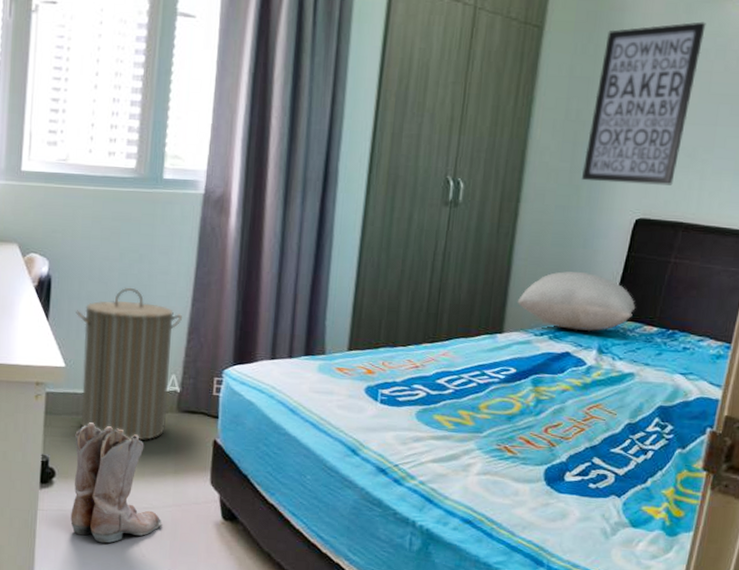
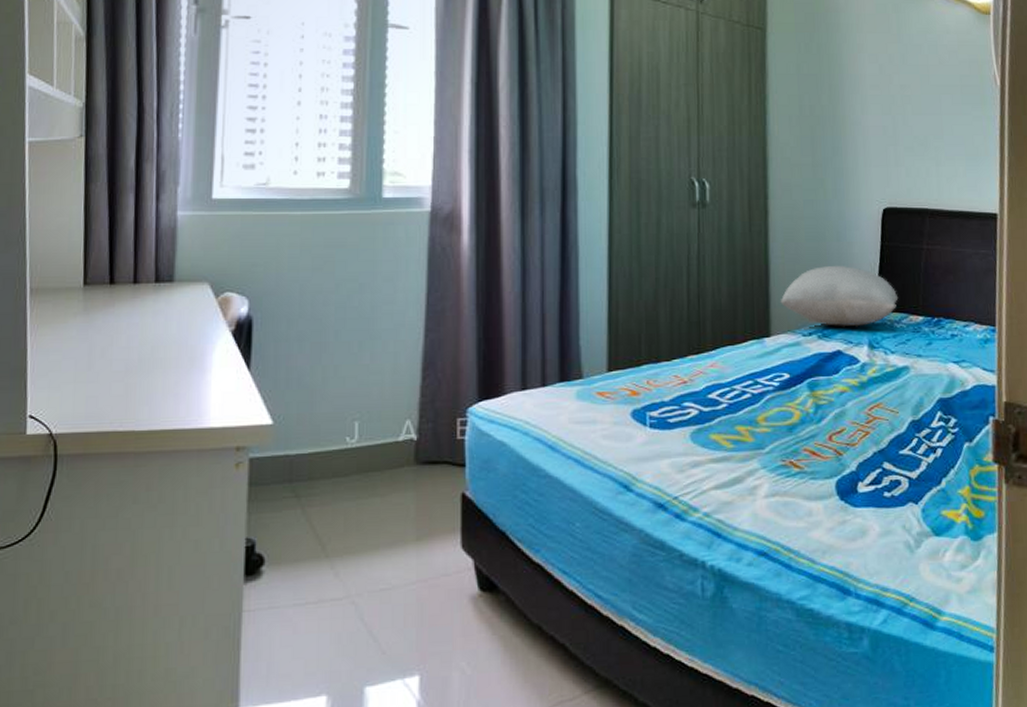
boots: present [70,422,161,544] -> none [286,490,404,644]
laundry hamper: present [76,287,182,441] -> none [284,322,414,505]
wall art: present [582,21,706,186] -> none [824,20,916,174]

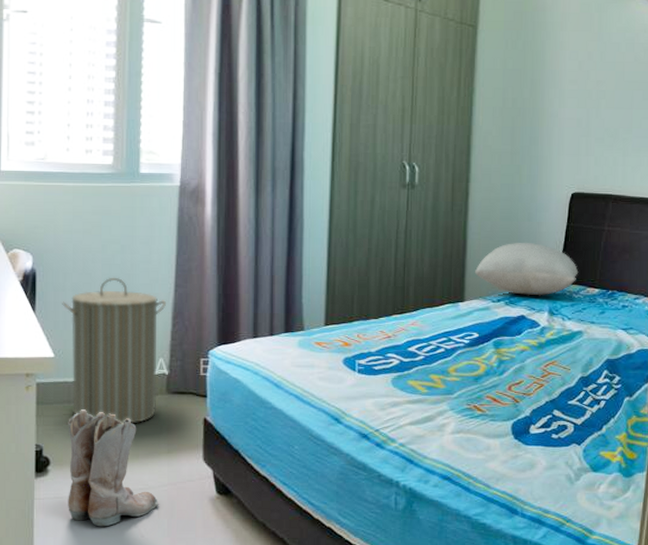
laundry hamper: none [284,322,414,505] -> present [62,277,166,424]
boots: none [286,490,404,644] -> present [68,409,158,527]

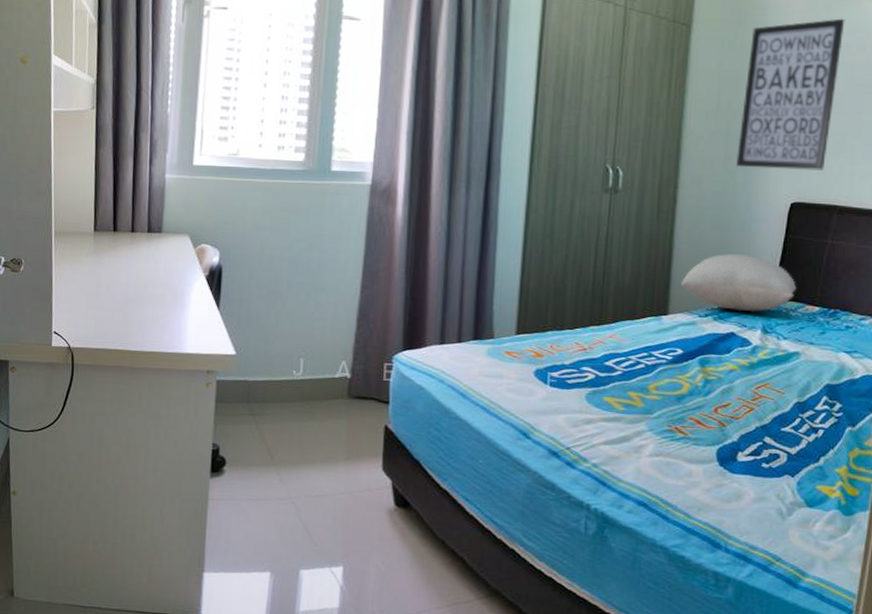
laundry hamper: present [62,277,166,424] -> none [246,275,351,428]
boots: present [68,409,158,527] -> none [241,410,333,533]
wall art: none [522,19,615,162] -> present [737,18,845,171]

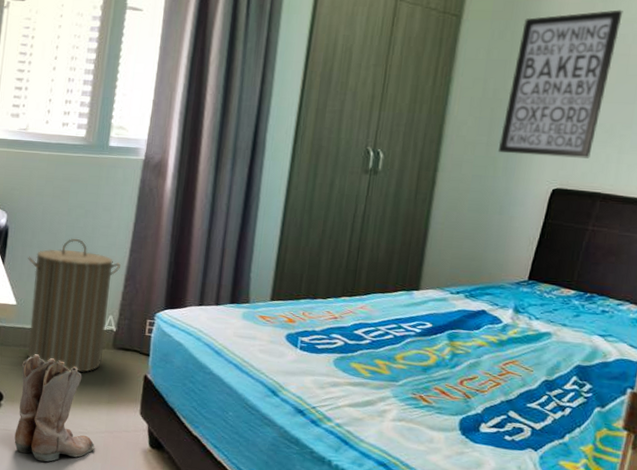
boots: none [241,410,333,533] -> present [14,354,95,462]
laundry hamper: none [246,275,351,428] -> present [28,238,121,373]
pillow: present [680,253,797,312] -> none [433,235,553,292]

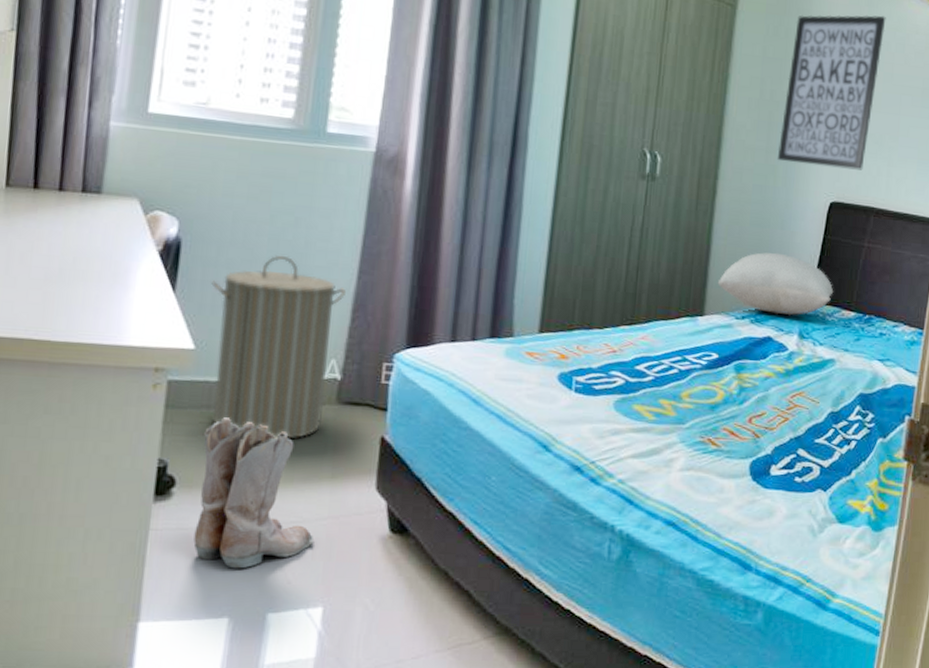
pillow: none [433,235,553,292] -> present [717,252,834,316]

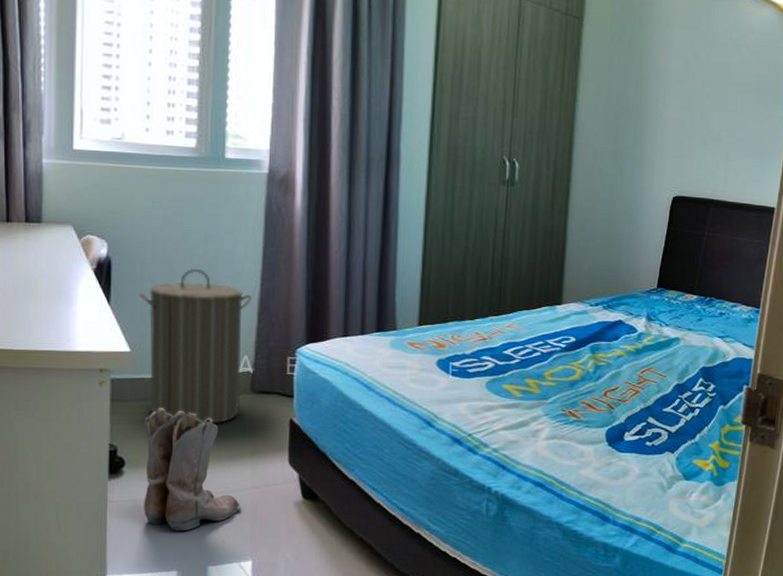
pillow: present [717,252,834,316] -> none [573,245,678,301]
wall art: present [778,14,886,171] -> none [624,18,723,166]

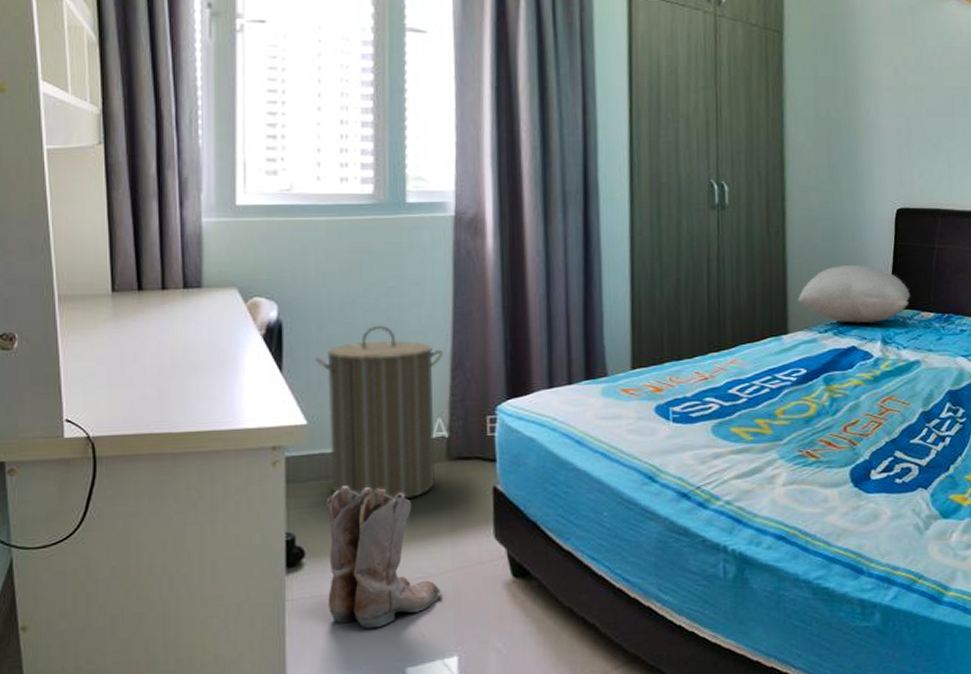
pillow: none [573,245,678,301] -> present [797,264,911,324]

